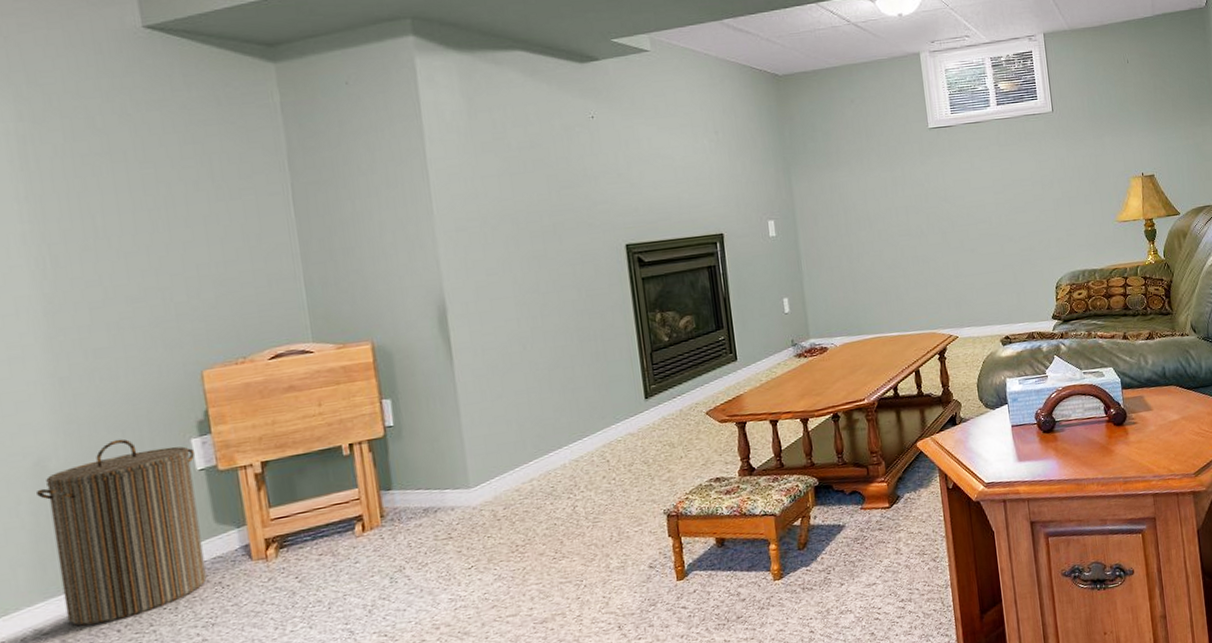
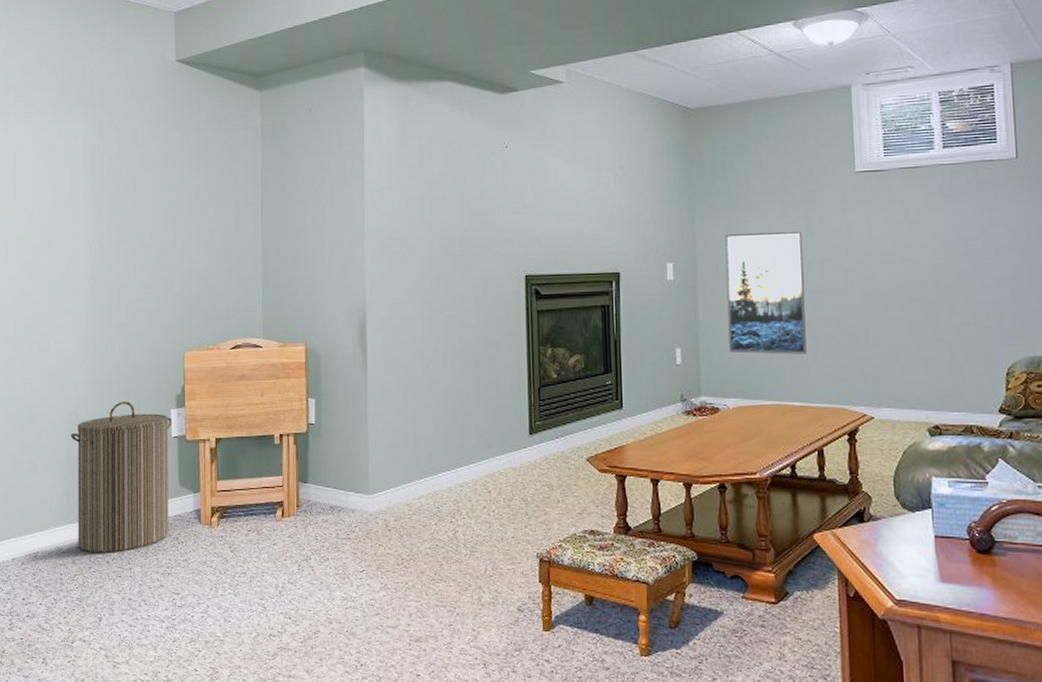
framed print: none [820,182,900,296] -> present [724,230,807,354]

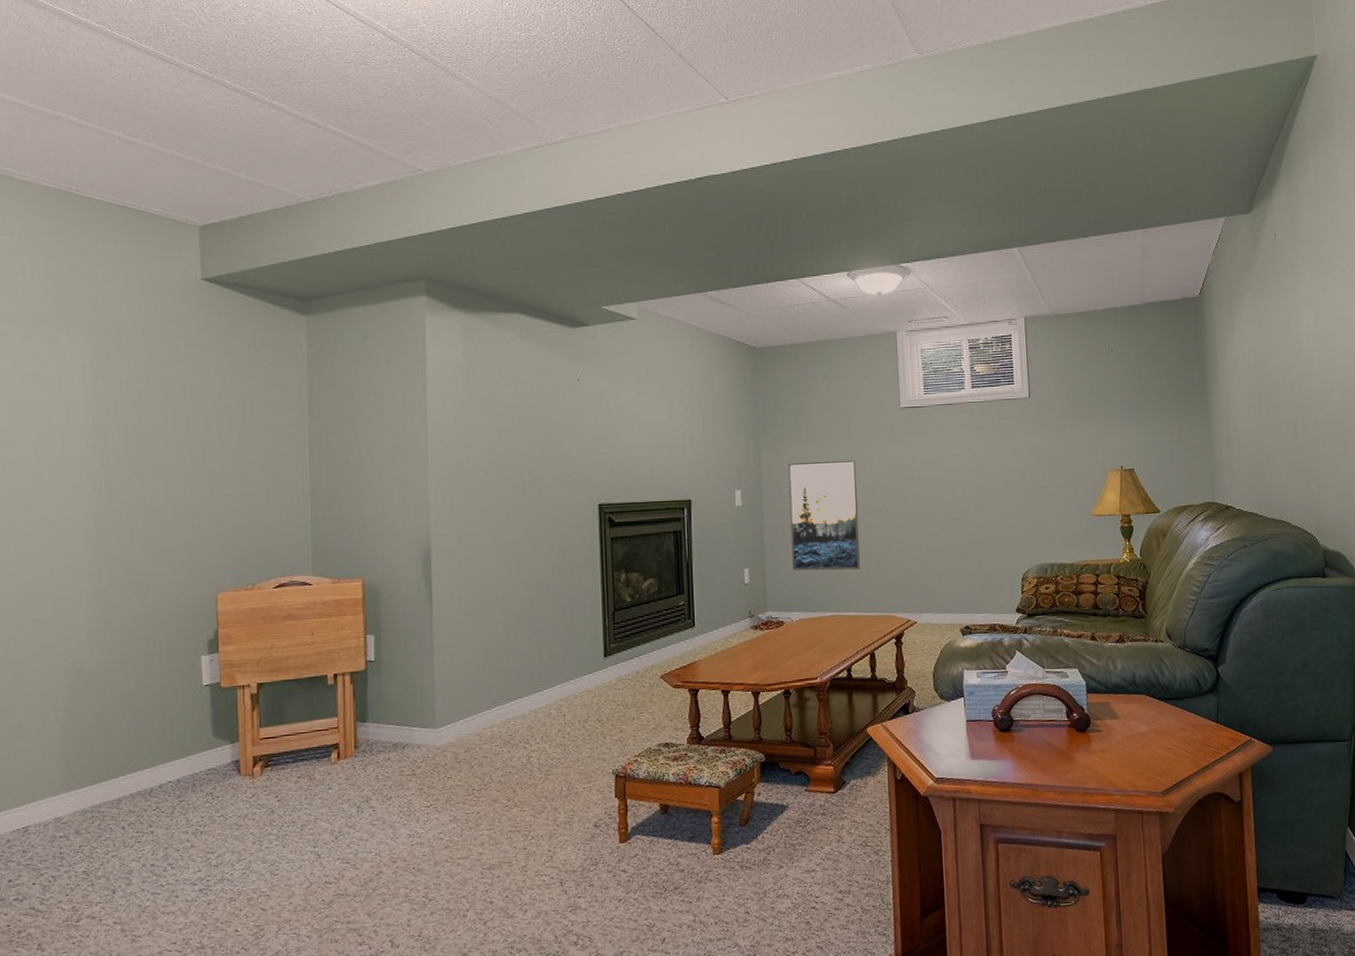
laundry hamper: present [70,401,173,554] -> none [70,650,204,820]

